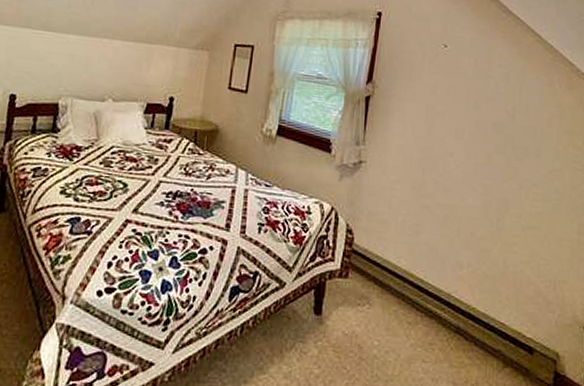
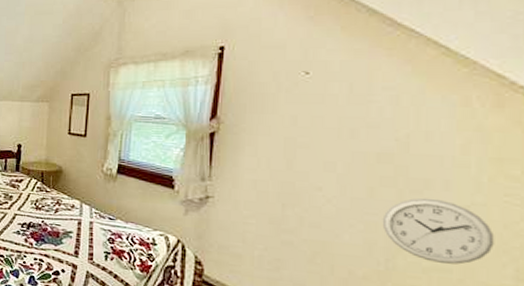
wall clock: none [495,164,567,223] -> present [382,197,495,265]

